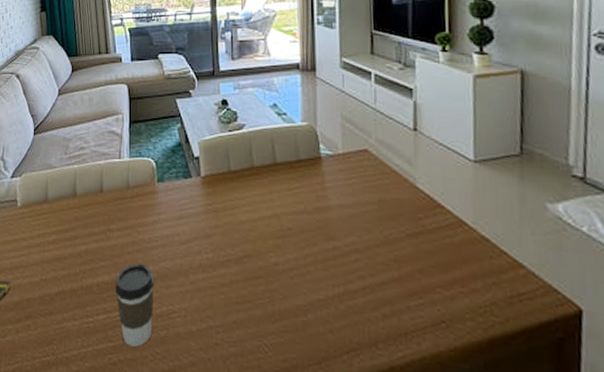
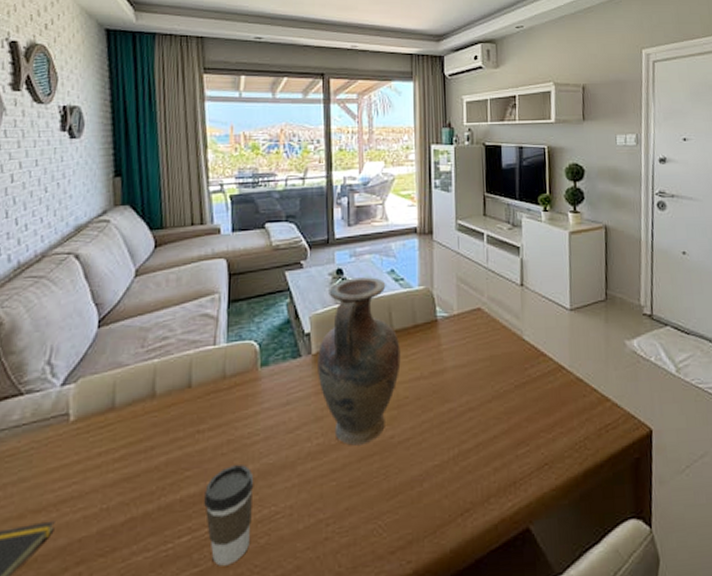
vase: none [206,109,284,267] -> present [318,277,401,446]

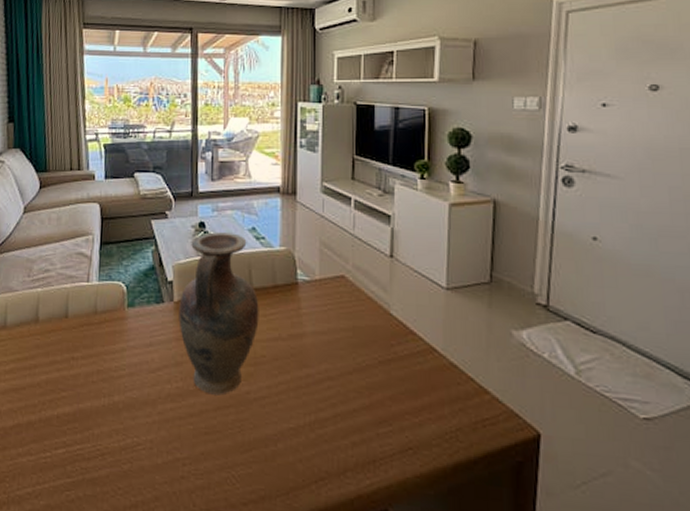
coffee cup: present [204,465,254,566] -> none [77,394,120,482]

